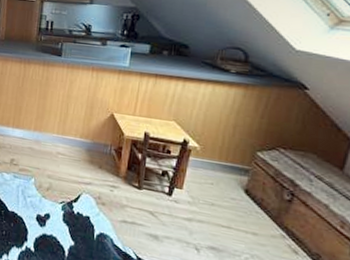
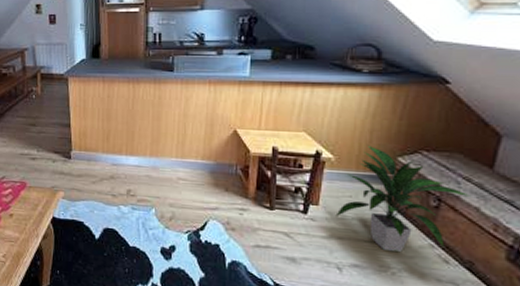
indoor plant: none [197,138,322,240] -> present [335,145,471,253]

